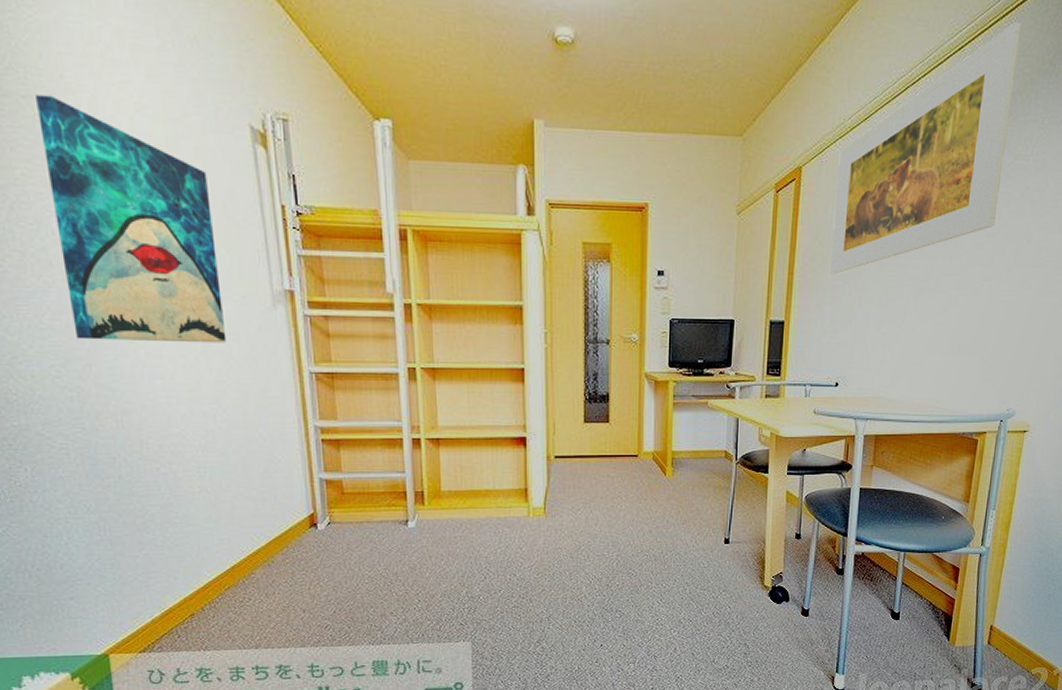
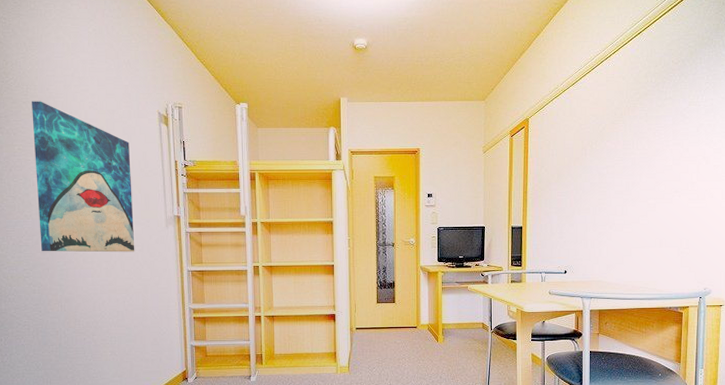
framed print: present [829,22,1021,274] -> none [554,13,683,192]

